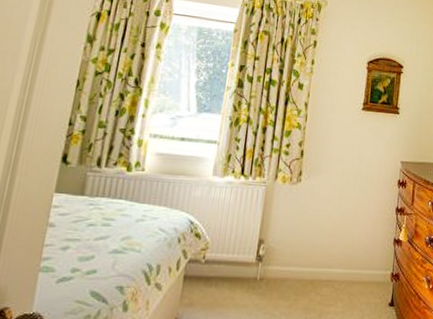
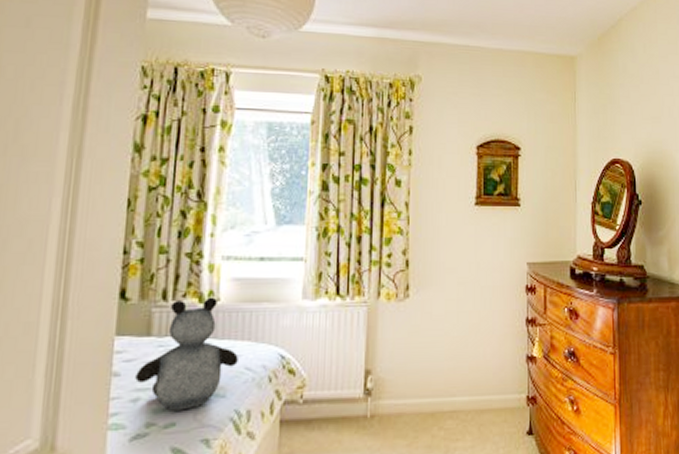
teddy bear: none [67,167,155,260] -> present [135,297,238,411]

